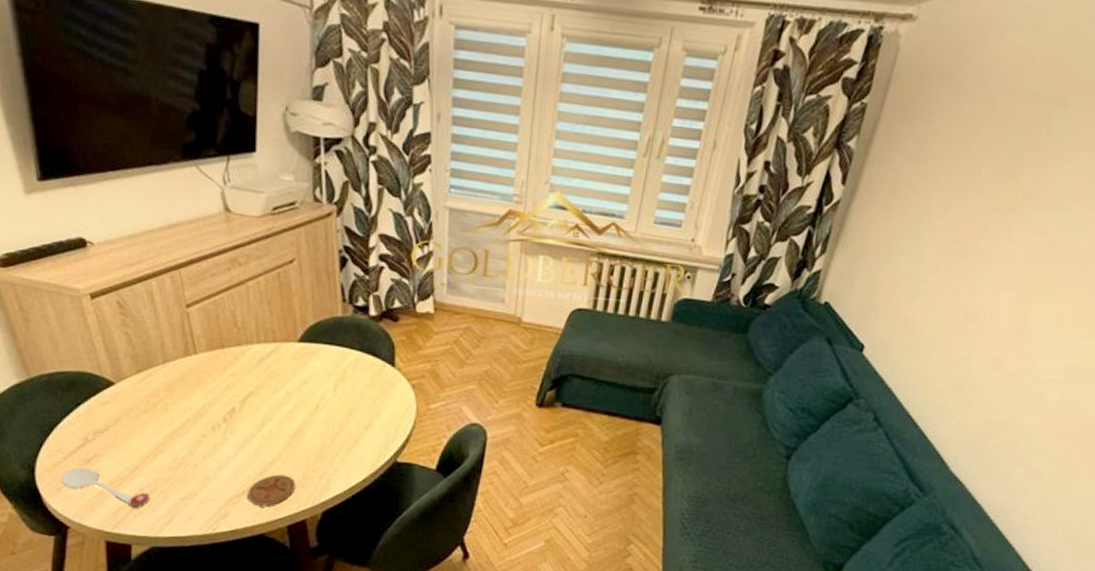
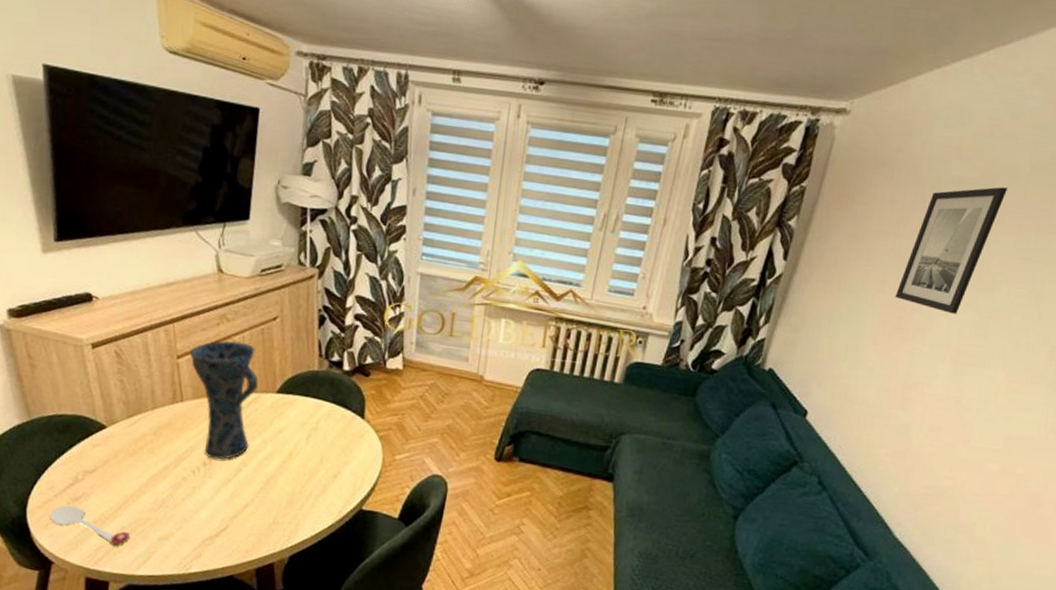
vase: none [199,286,278,415] -> present [189,340,259,460]
coaster: present [248,474,296,507] -> none [220,518,266,549]
wall art: none [959,99,1082,239] -> present [895,187,1007,314]

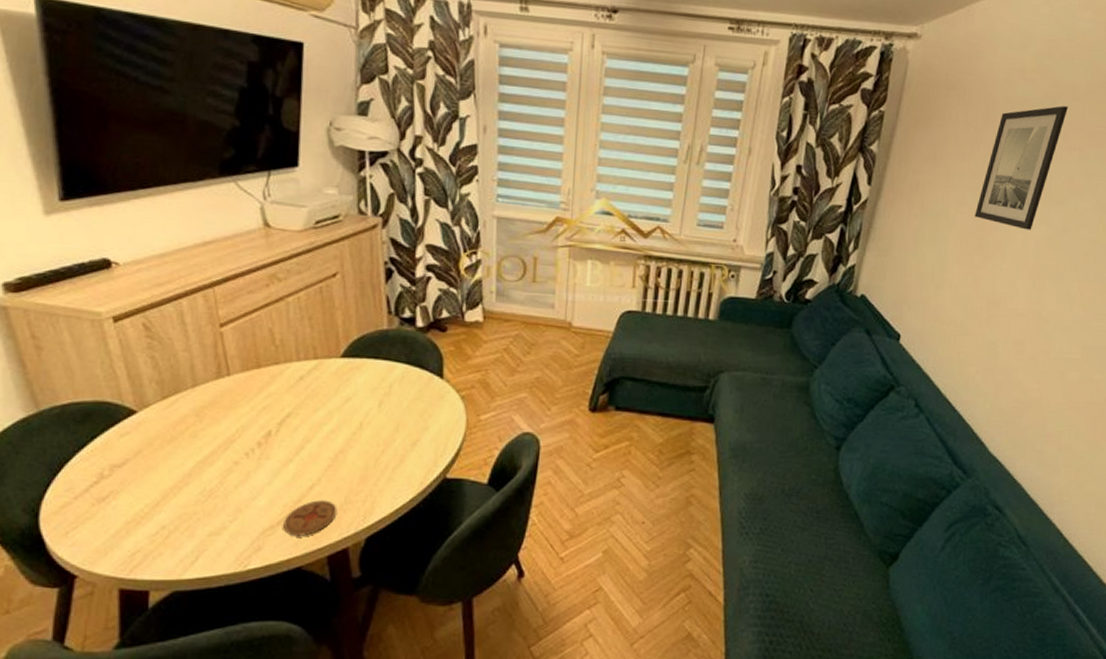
spoon: present [49,505,130,547] -> none [69,507,173,550]
vase: present [189,340,259,460] -> none [235,303,319,438]
coaster: none [220,518,266,549] -> present [283,500,337,537]

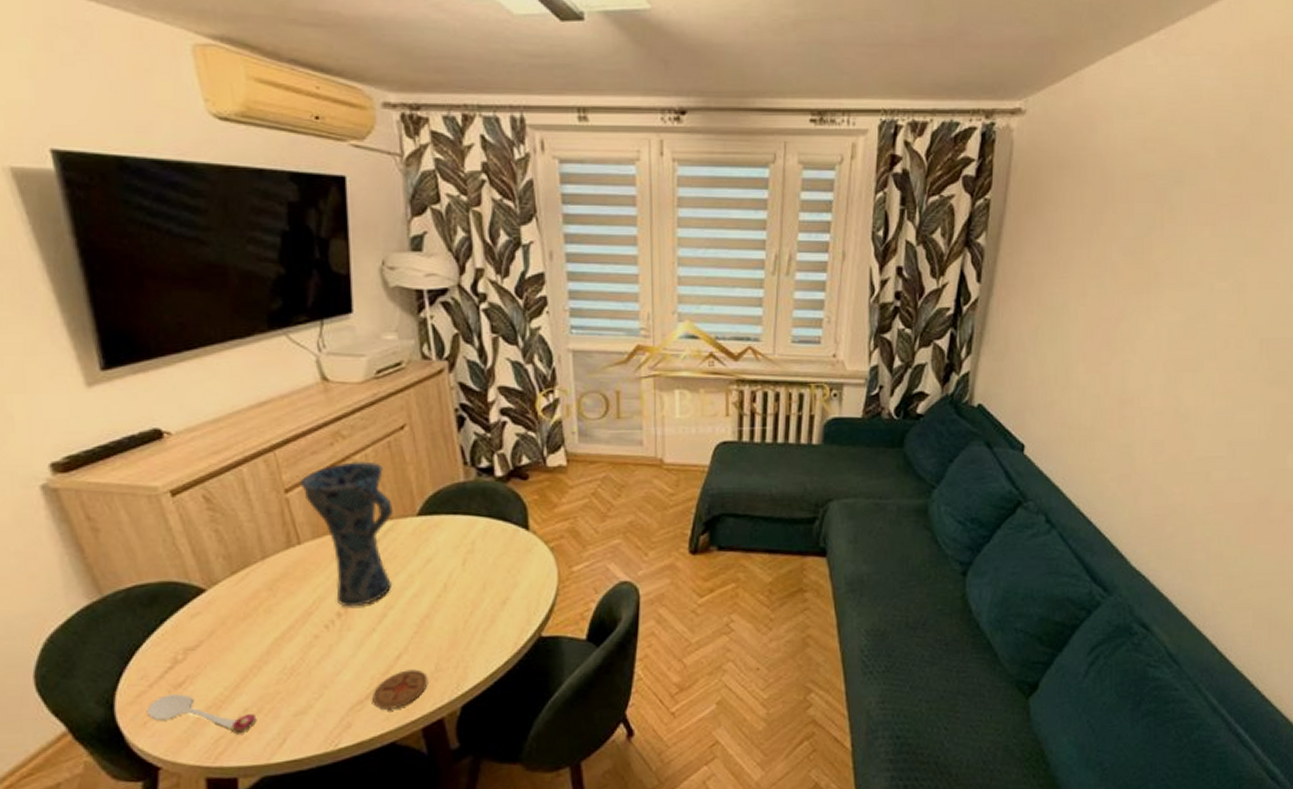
spoon: none [69,507,173,550] -> present [146,694,257,735]
vase: none [235,303,319,438] -> present [300,461,393,607]
wall art: present [974,106,1068,230] -> none [1098,176,1196,318]

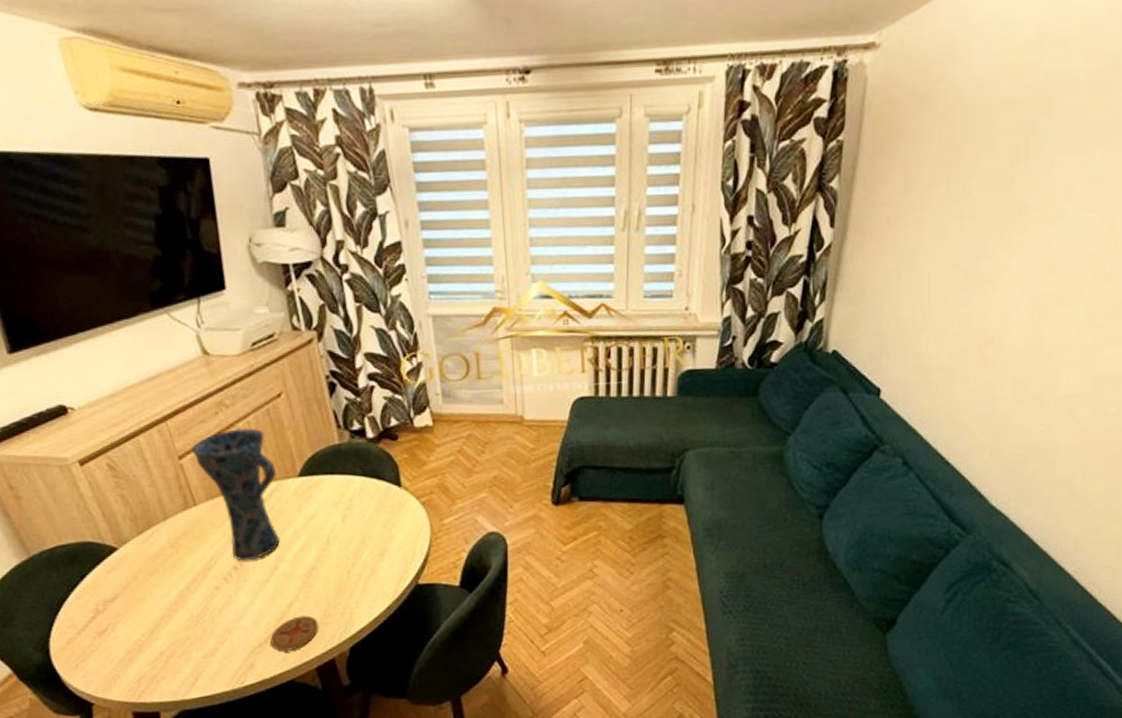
spoon: present [146,694,257,735] -> none [77,640,172,675]

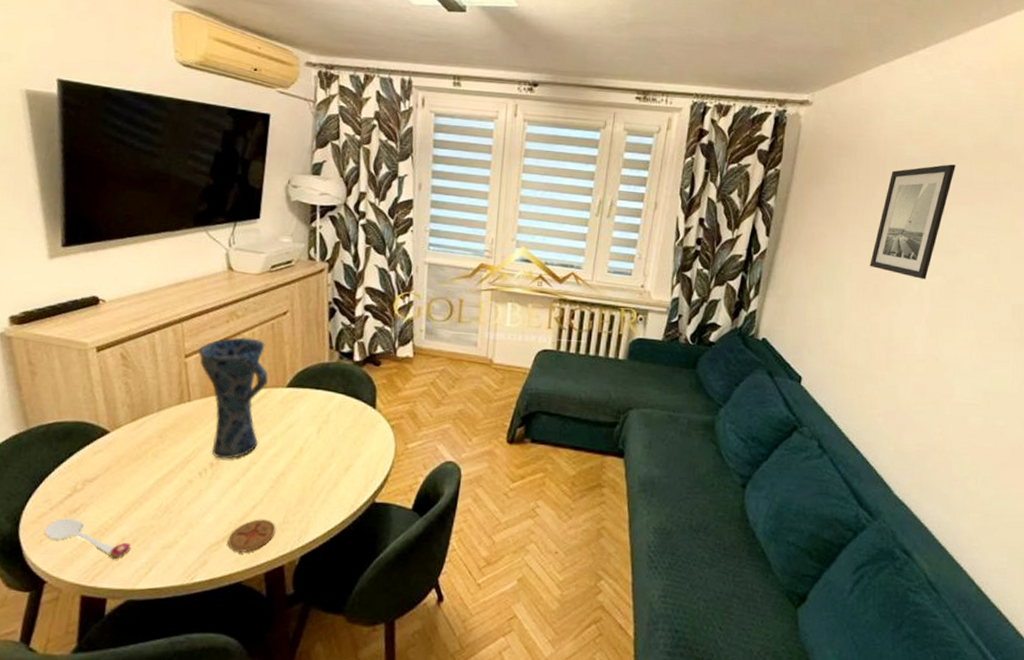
spoon: none [77,640,172,675] -> present [44,518,131,560]
wall art: none [958,102,1064,255] -> present [870,164,956,279]

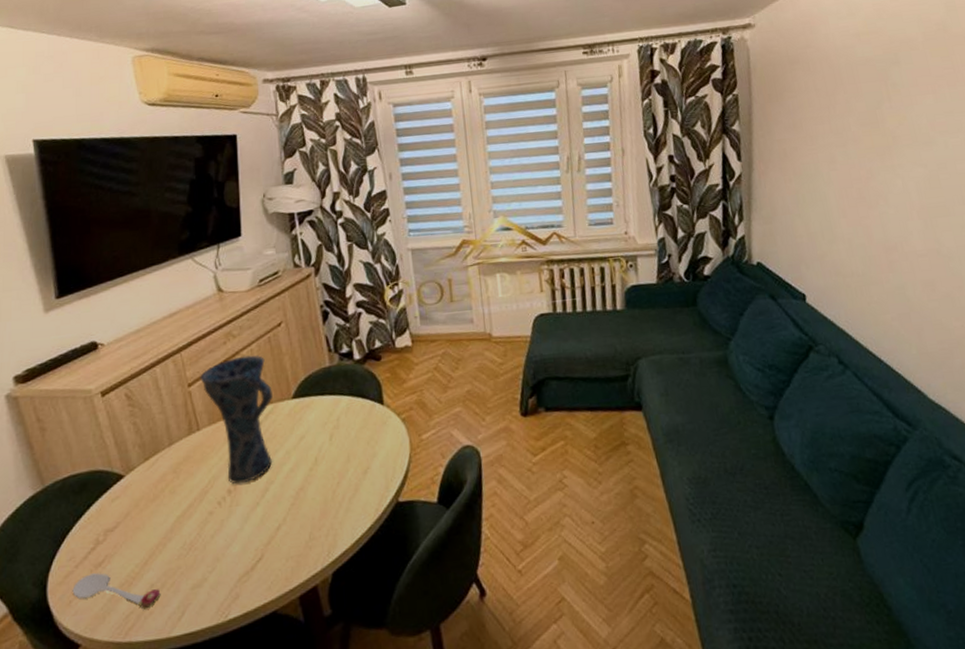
coaster: present [228,519,276,553] -> none [257,539,304,581]
wall art: present [870,164,956,279] -> none [847,57,911,175]

